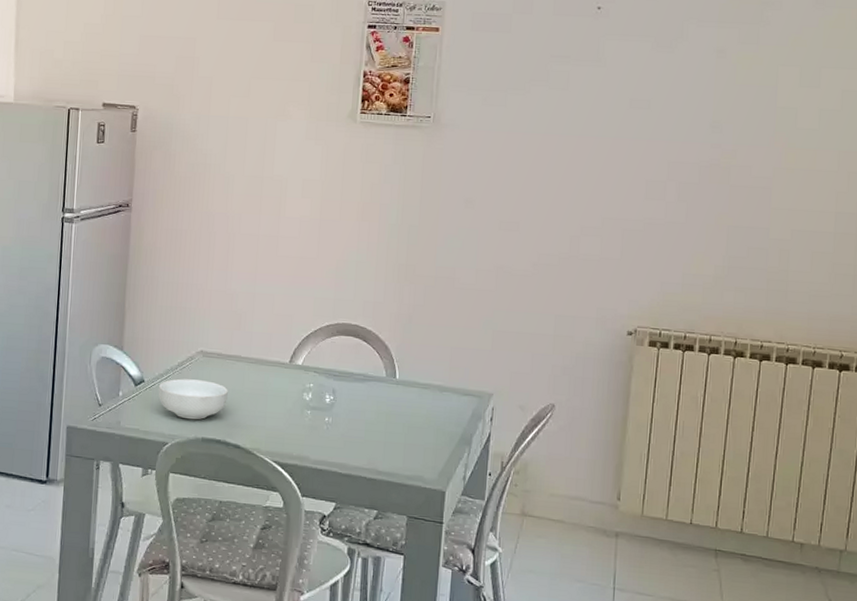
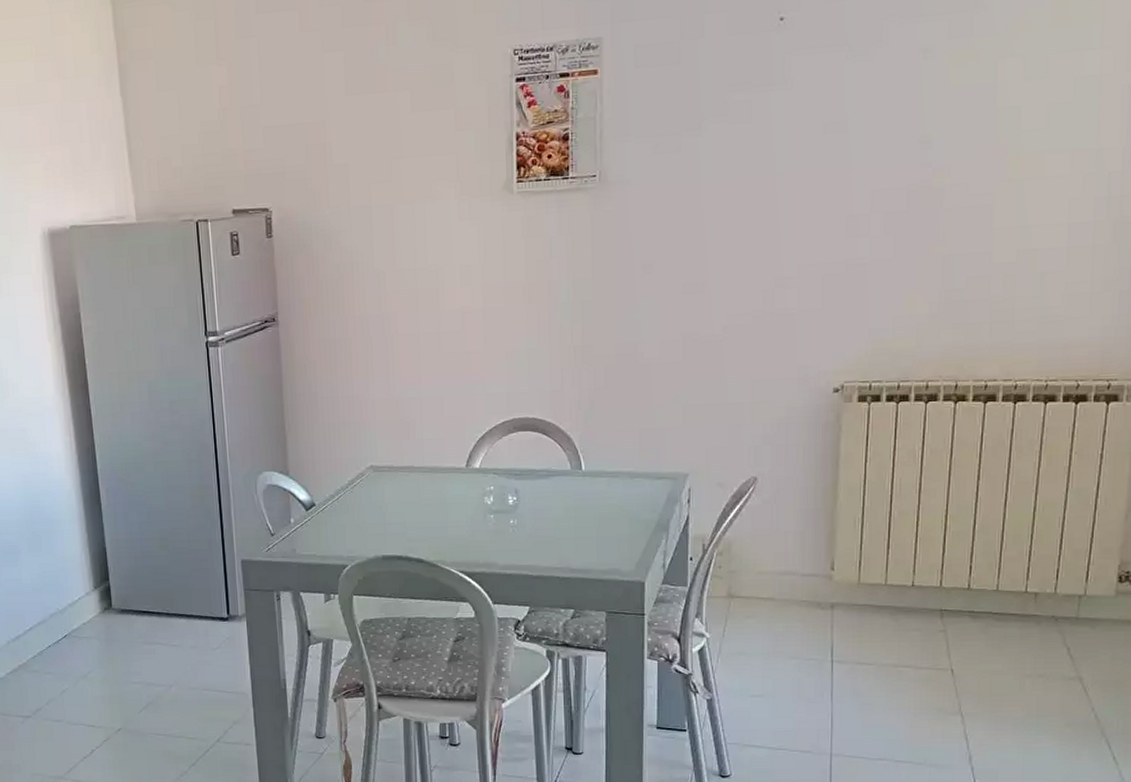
cereal bowl: present [158,378,228,420] -> none [330,496,404,539]

